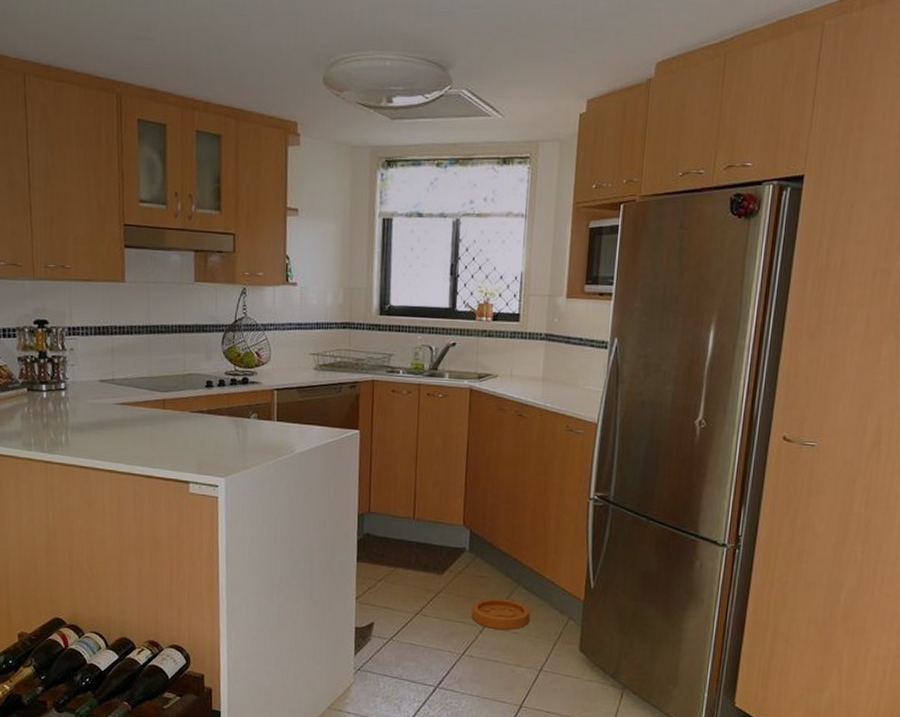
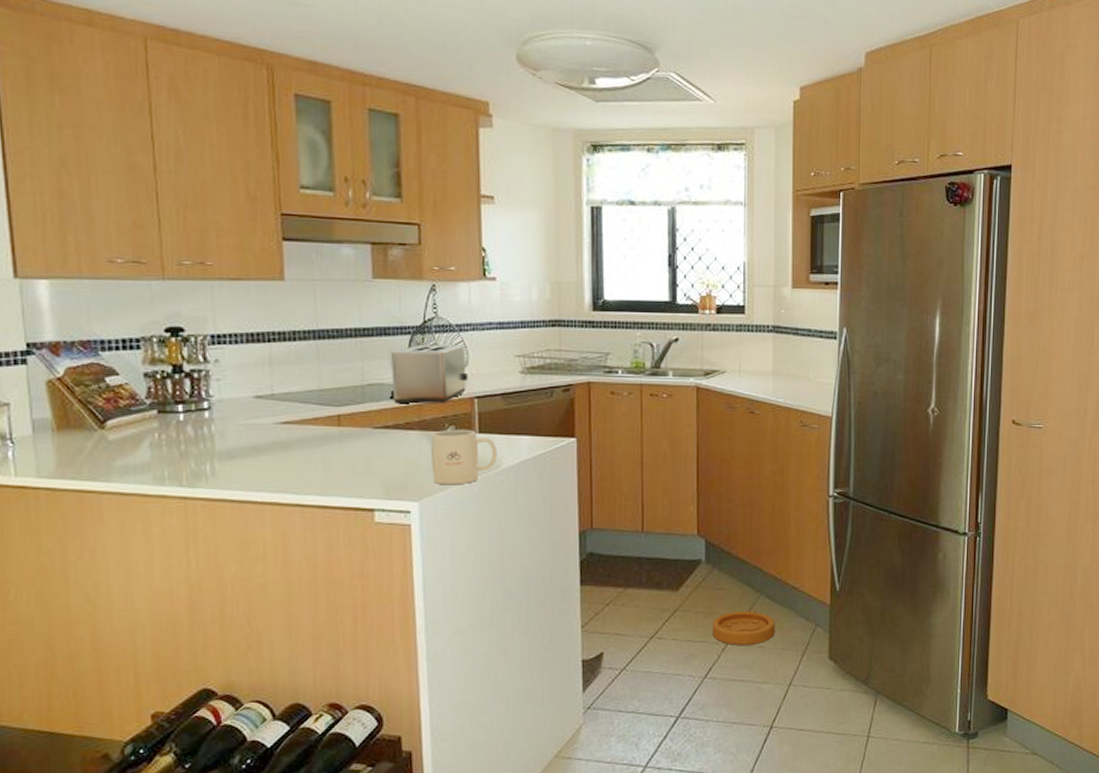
toaster: none [206,341,270,394] -> present [390,344,468,404]
mug: none [236,416,292,466] -> present [431,429,497,485]

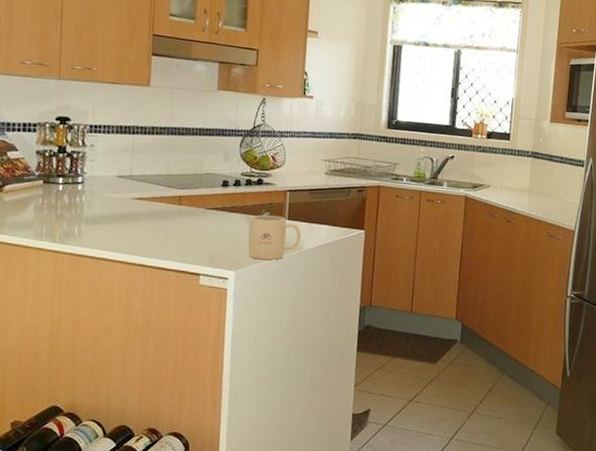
toaster: present [390,344,468,404] -> none [223,145,284,194]
pet bowl: present [712,611,775,645] -> none [460,386,514,415]

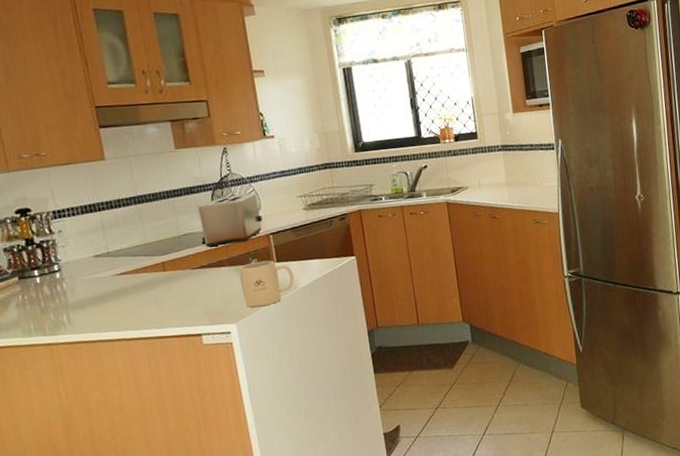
toaster: none [223,145,284,194] -> present [197,193,263,248]

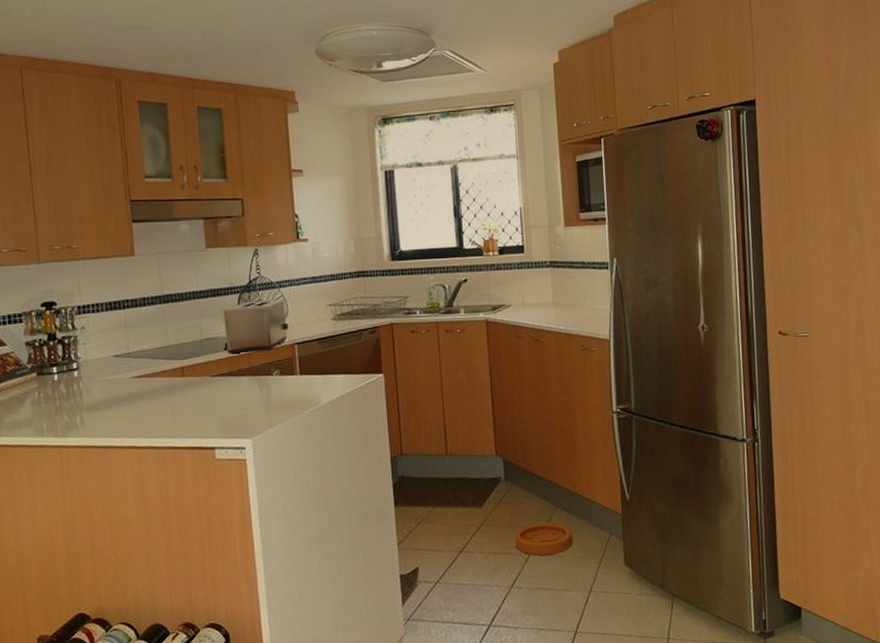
mug: present [239,260,294,308] -> none [260,372,317,423]
pet bowl: none [484,376,535,406] -> present [514,523,573,556]

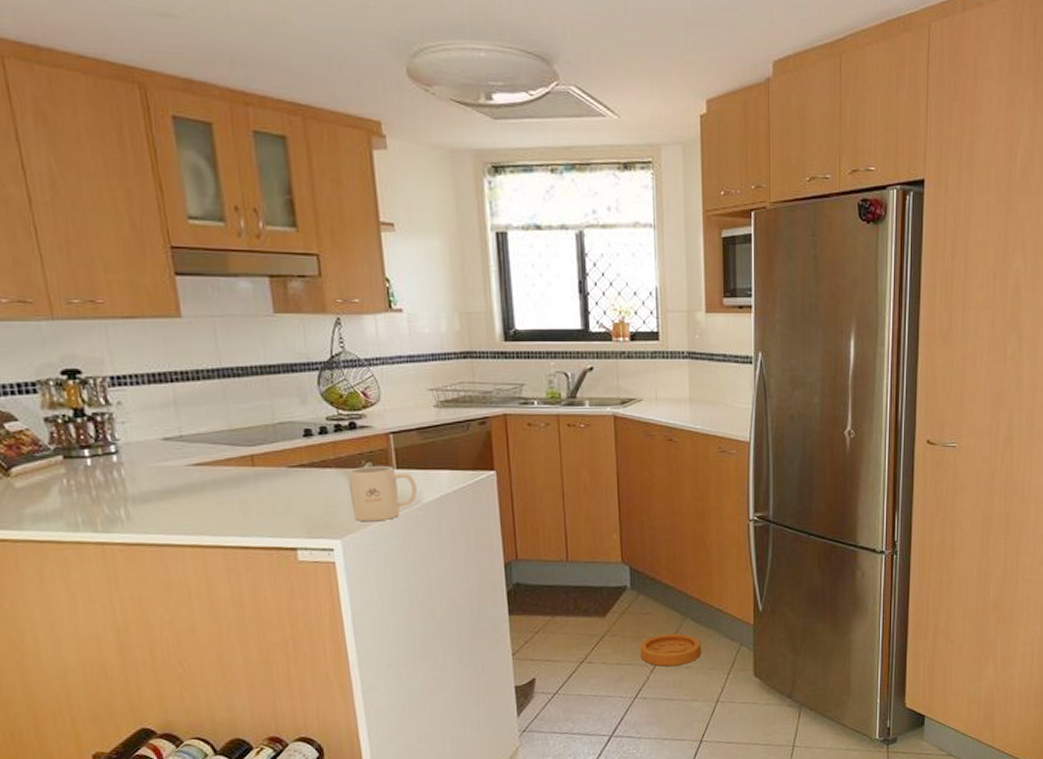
toaster: present [223,299,289,354] -> none [299,380,382,442]
mug: none [260,372,317,423] -> present [349,465,417,522]

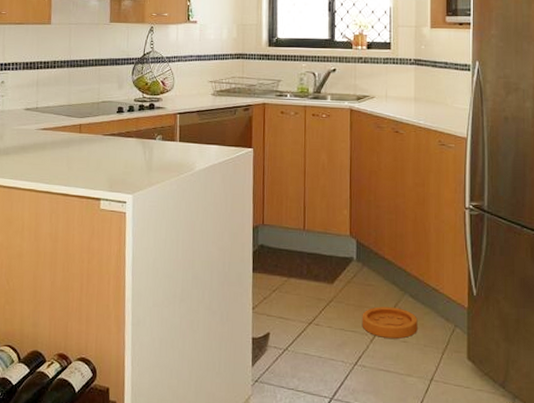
mug: present [349,465,417,522] -> none [143,138,192,183]

